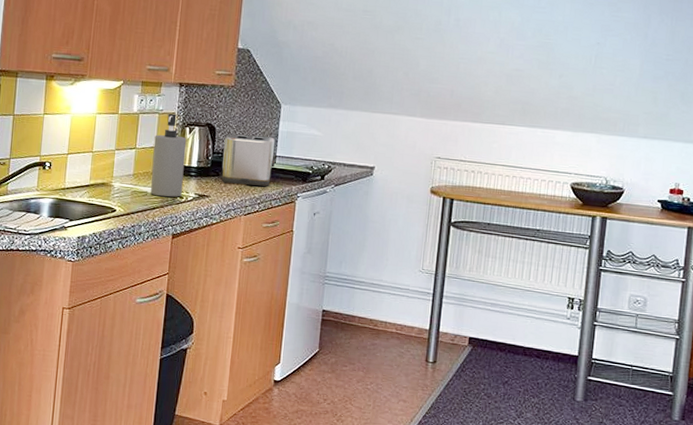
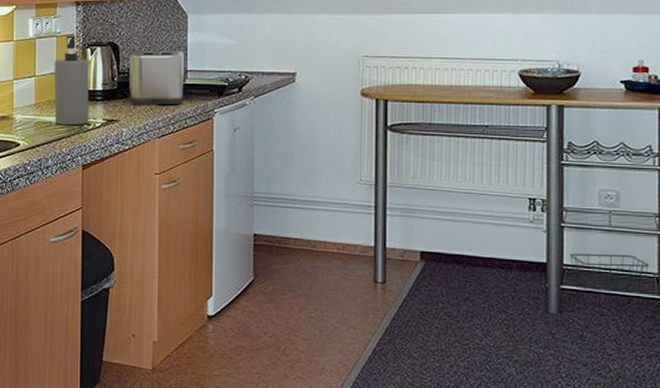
basket: none [598,349,666,389] -> present [570,253,650,293]

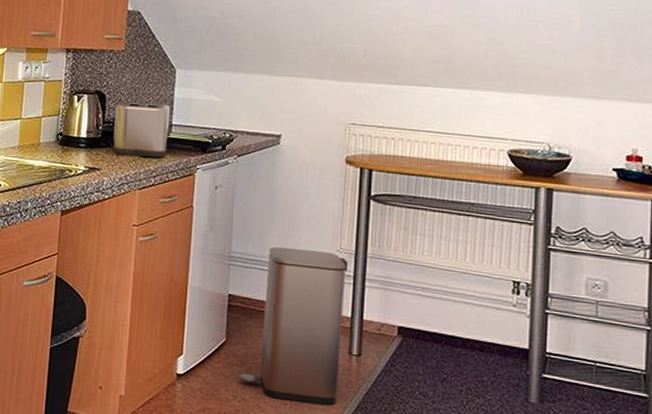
soap dispenser: present [54,35,89,126] -> none [37,81,75,171]
pedal bin: none [269,183,369,333] -> present [240,246,348,406]
basket: present [570,253,650,293] -> none [553,341,637,390]

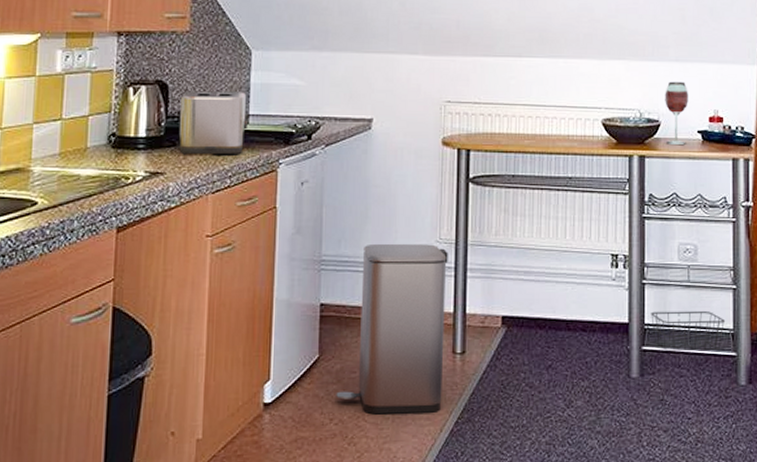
basket: none [553,341,637,390] -> present [651,310,726,351]
wineglass: none [577,117,604,182] -> present [665,81,688,146]

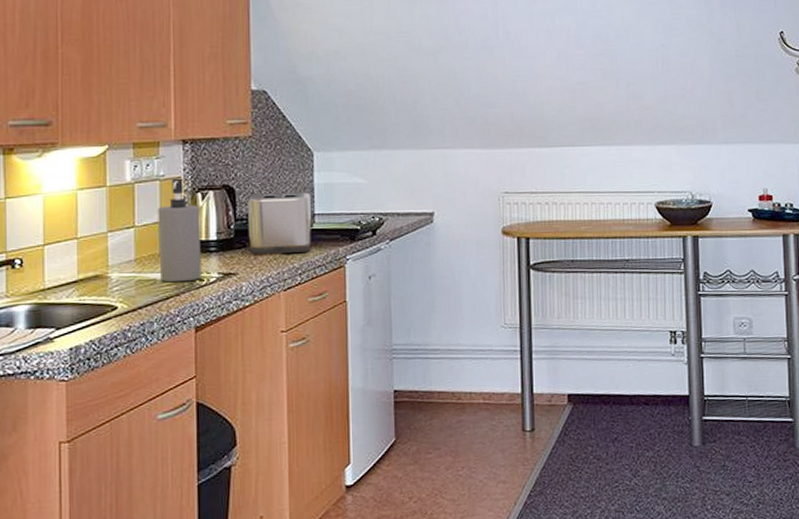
soap dispenser: none [84,71,131,179] -> present [158,178,201,283]
pedal bin: present [336,243,448,415] -> none [414,329,515,492]
basket: present [651,310,726,351] -> none [710,380,782,420]
wineglass: present [665,81,688,146] -> none [715,163,738,225]

